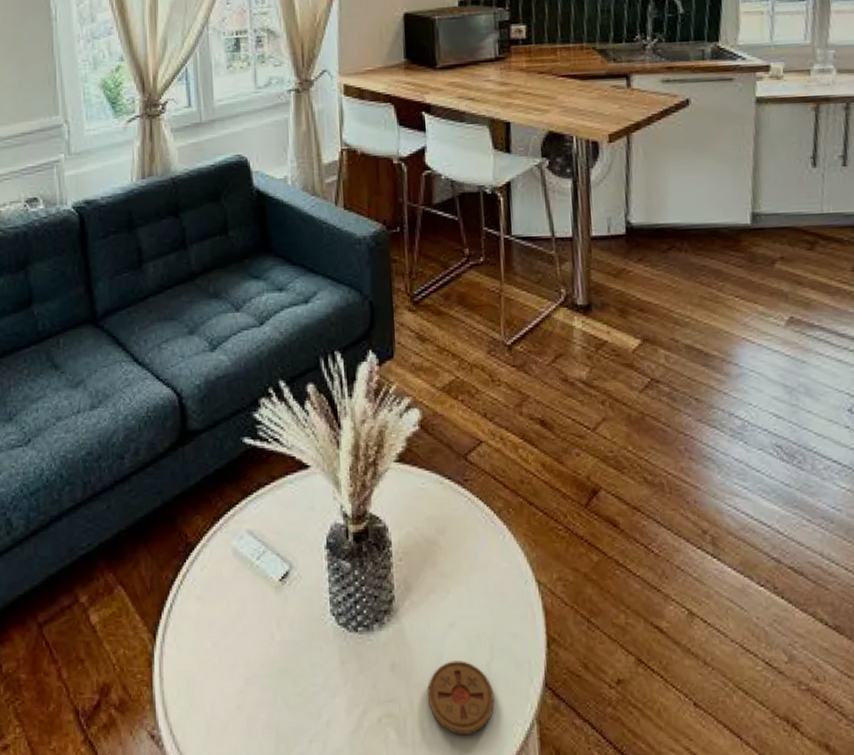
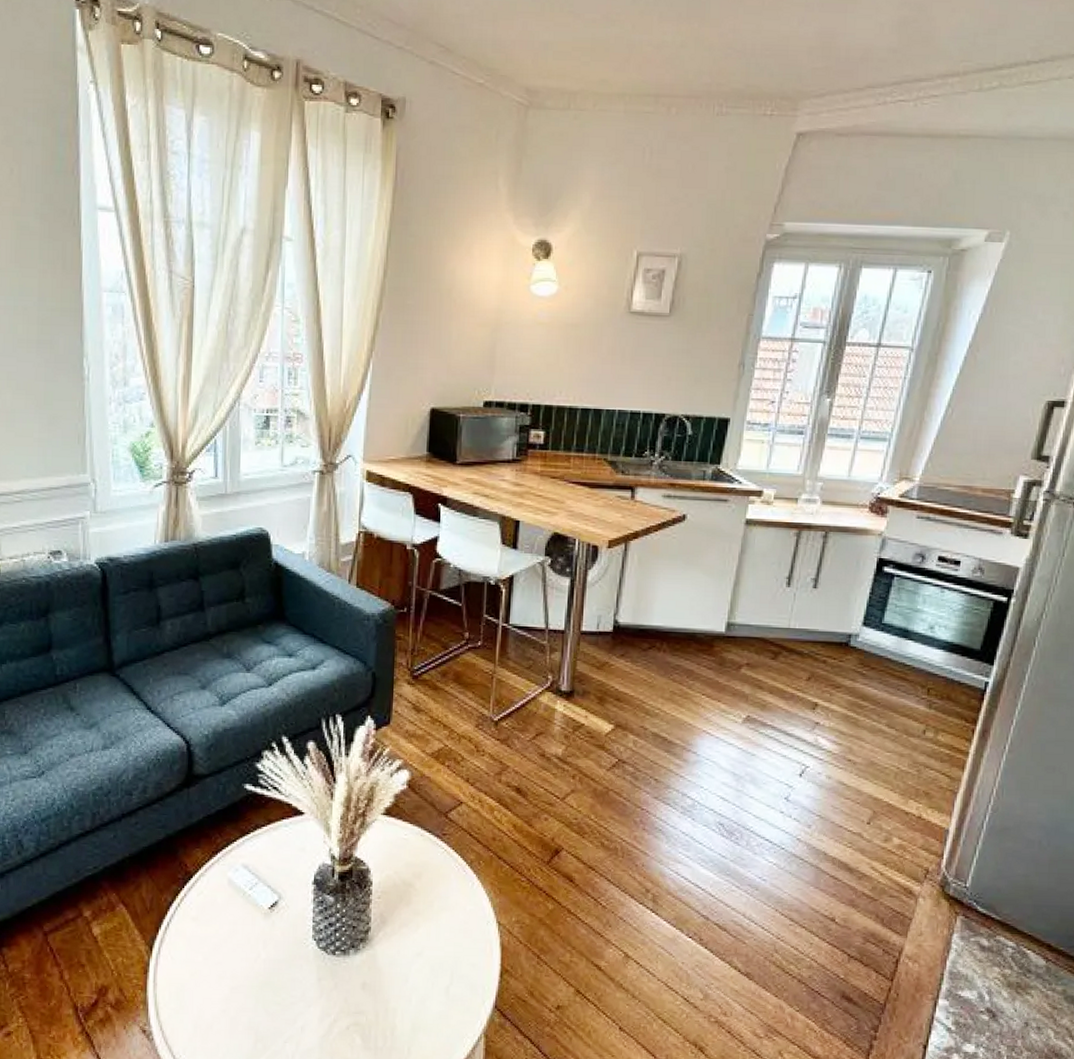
coaster: present [427,661,495,735] -> none [391,983,450,1044]

